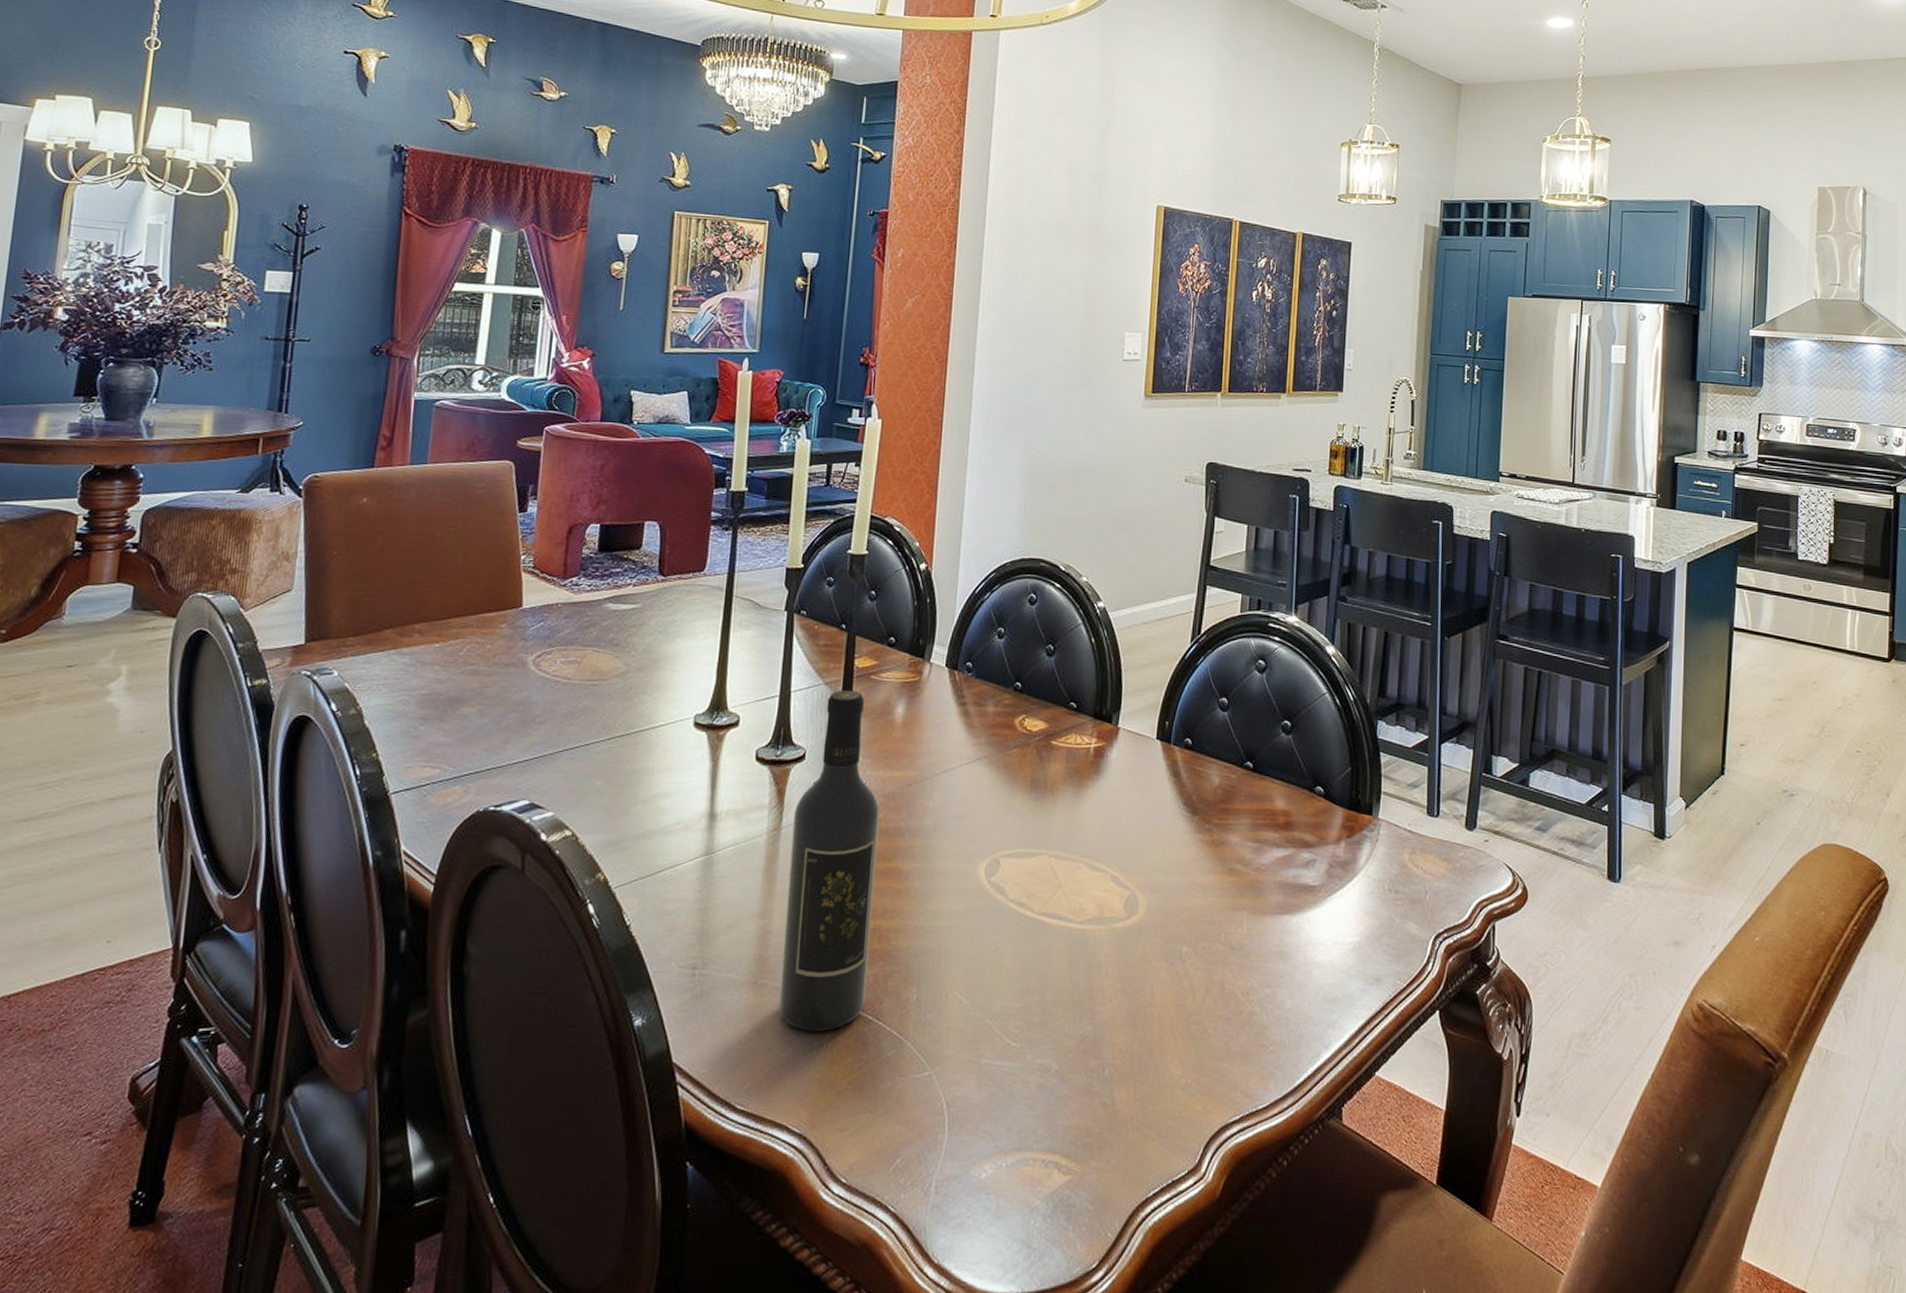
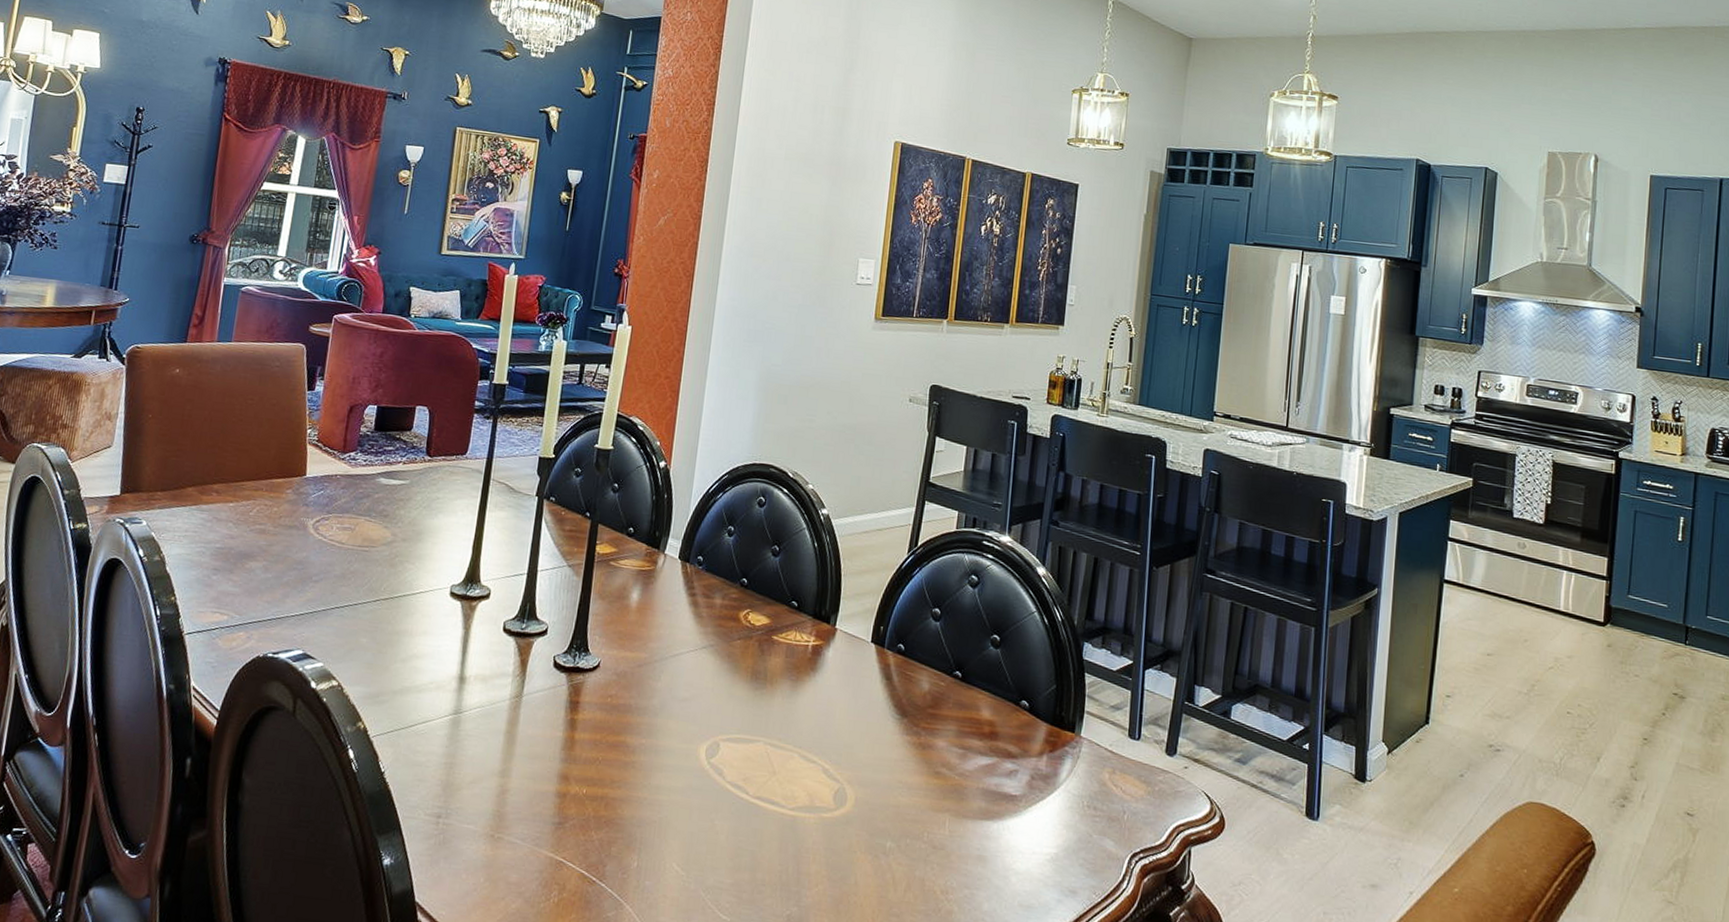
wine bottle: present [779,690,880,1031] -> none [512,573,612,887]

